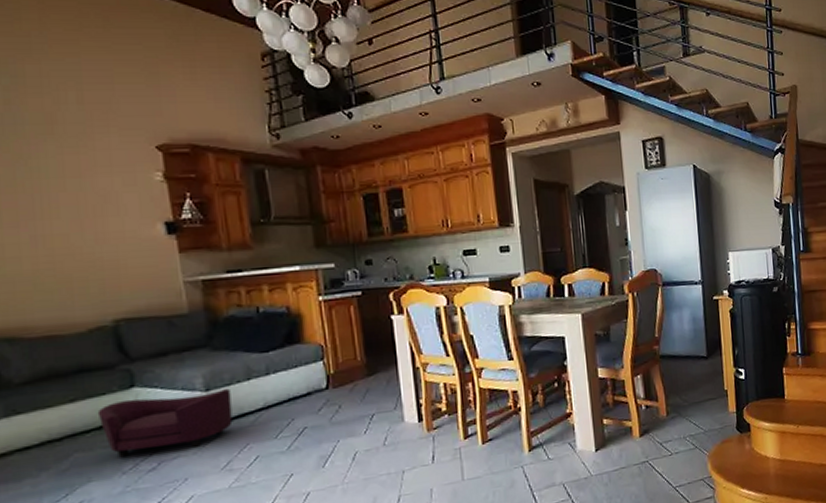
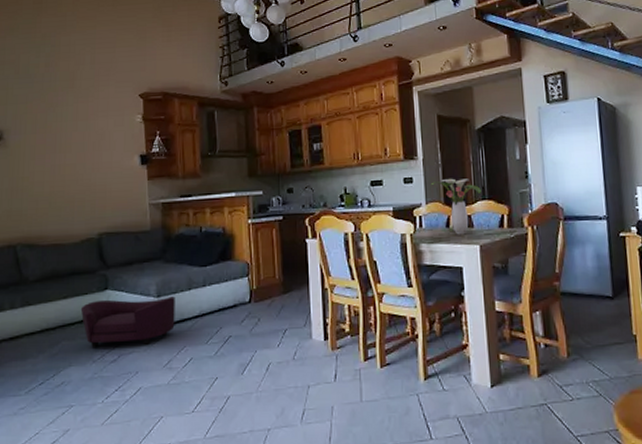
flower arrangement: none [529,246,582,305] -> present [430,178,481,235]

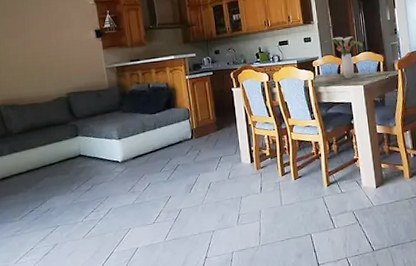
dog bed: present [80,296,175,348] -> none [58,138,135,182]

